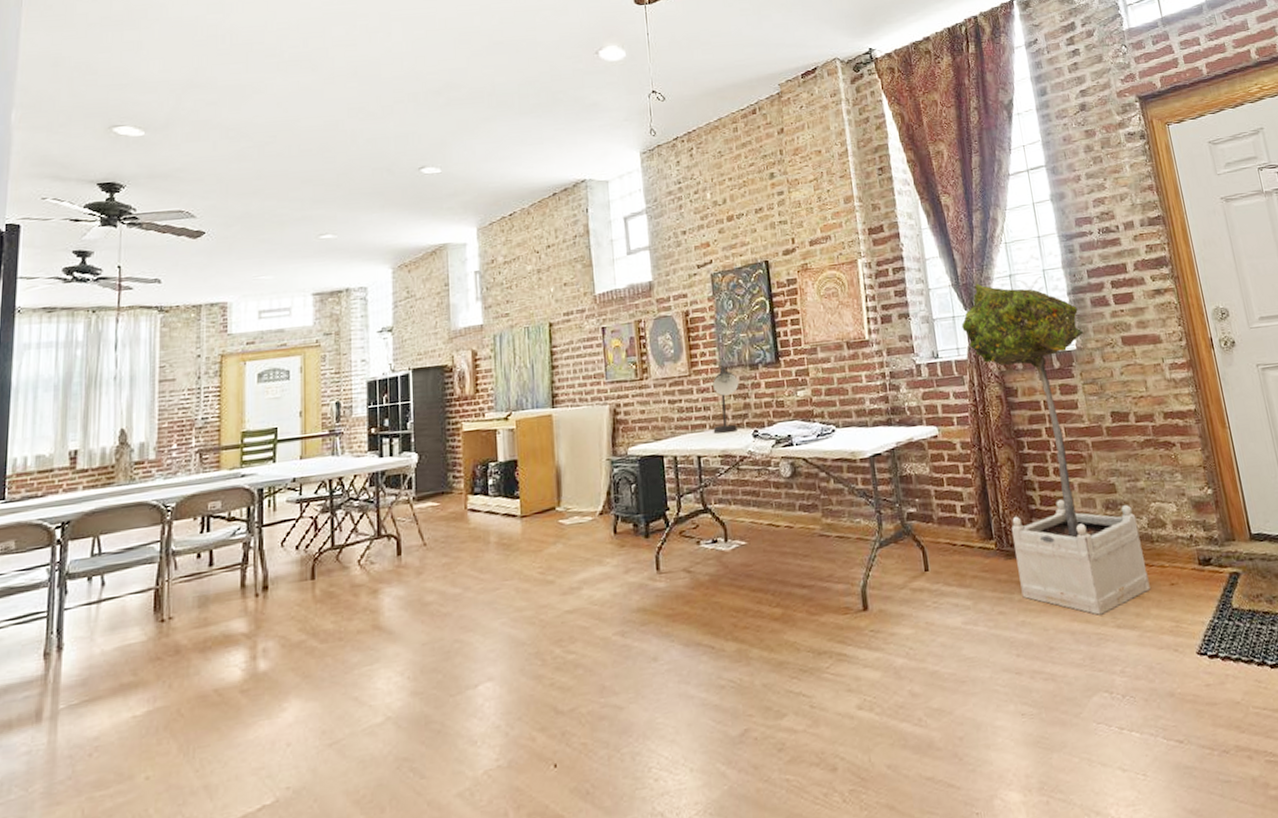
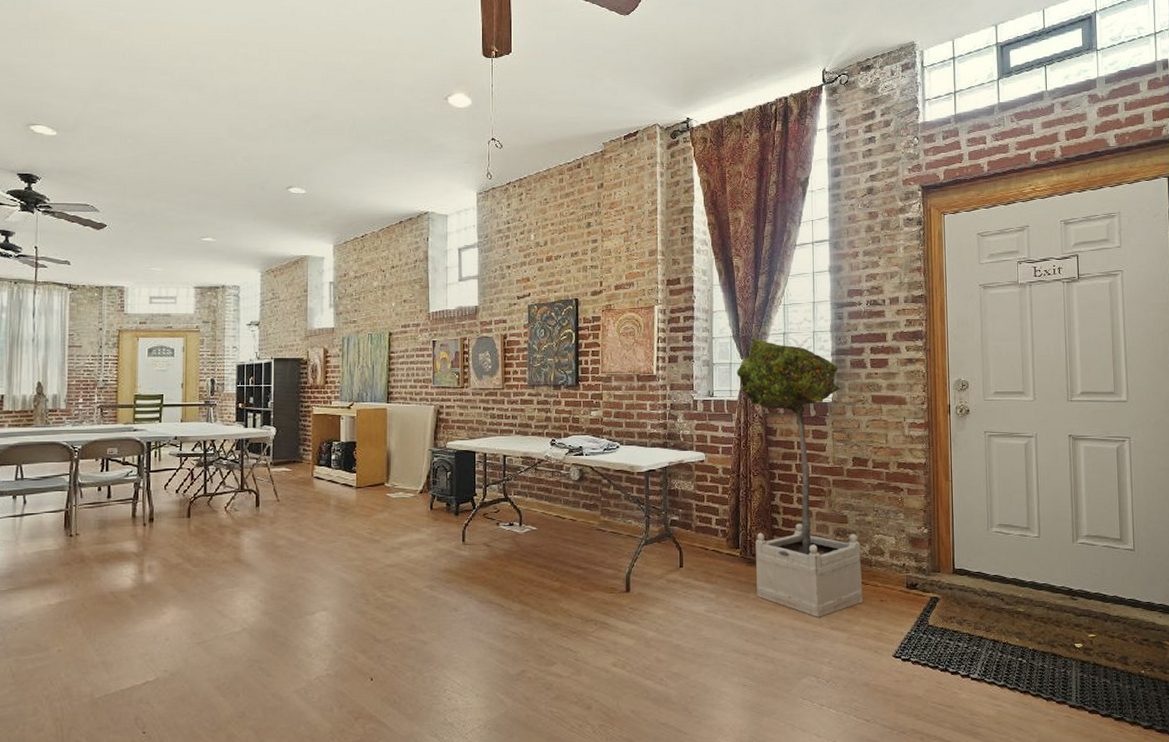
desk lamp: present [713,365,739,435] -> none [518,383,543,440]

